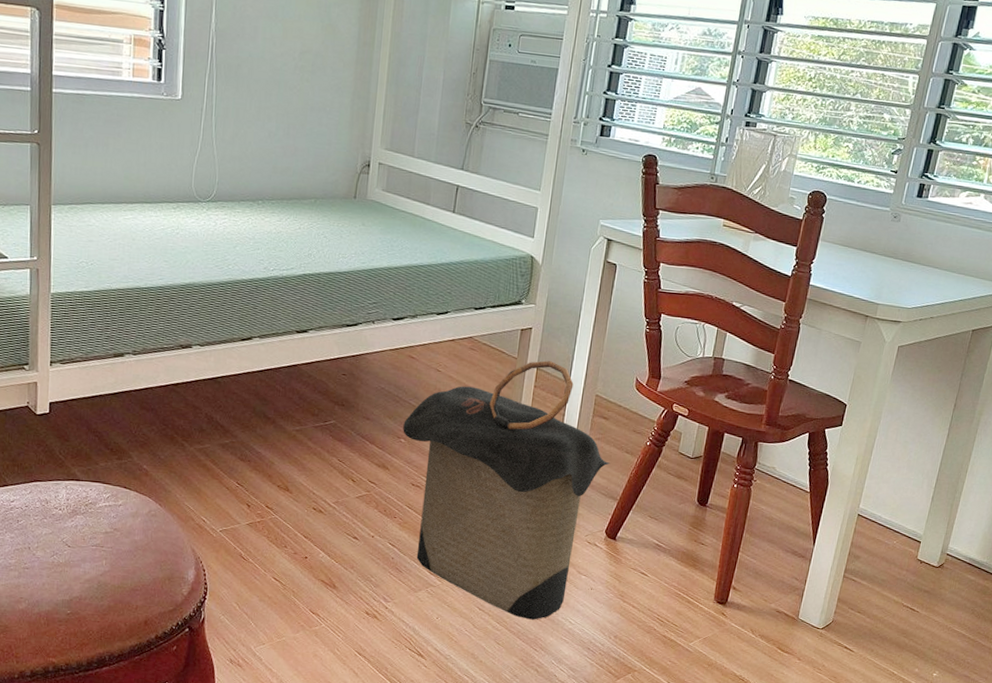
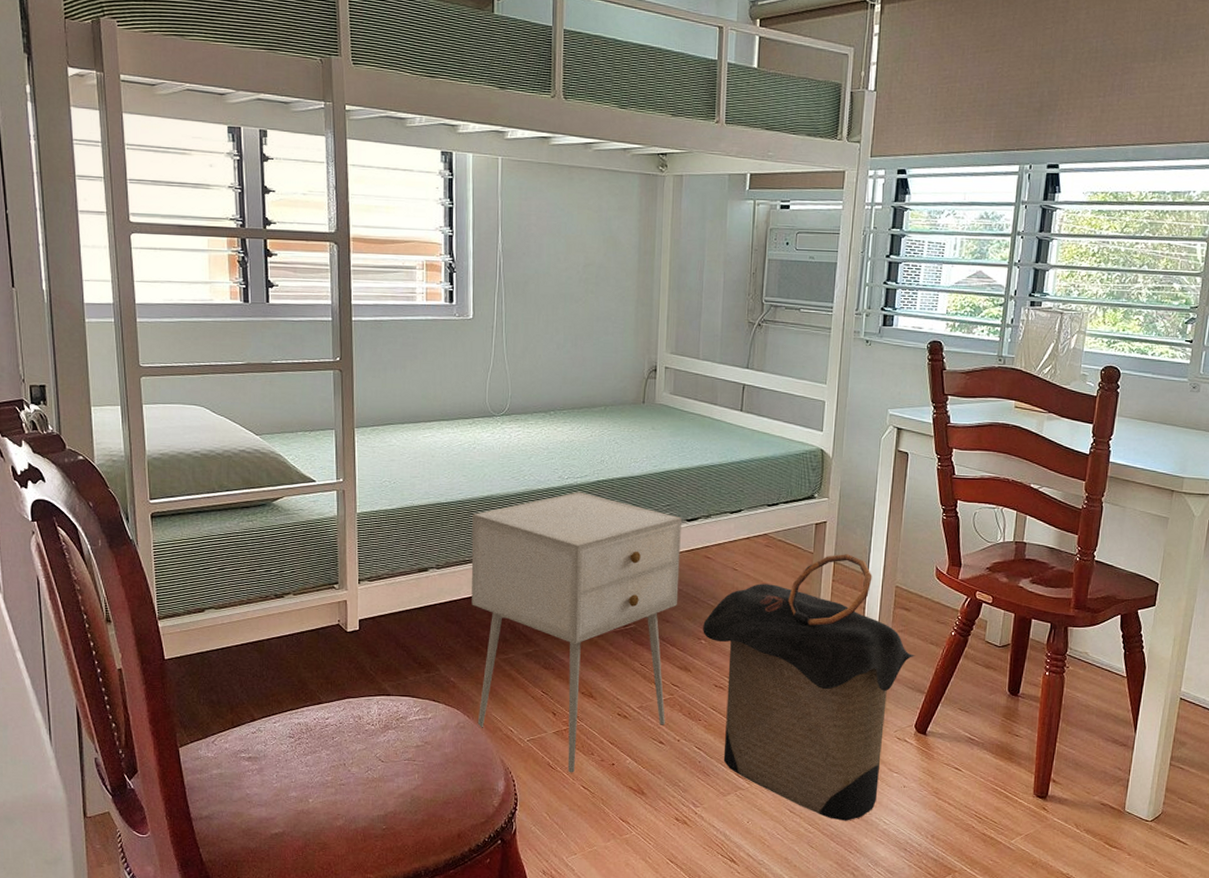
nightstand: none [168,284,388,565] -> present [471,492,682,773]

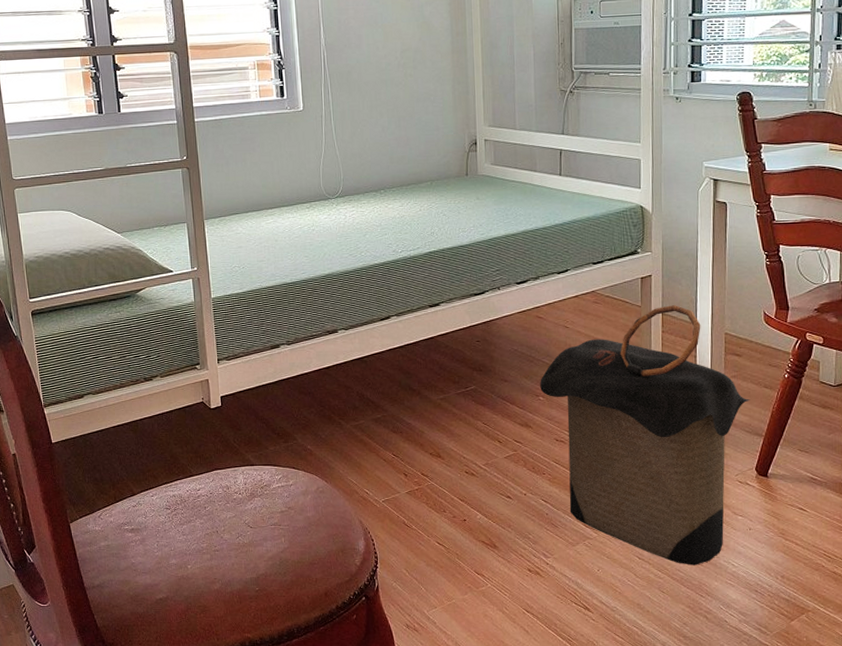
nightstand: present [471,492,682,773] -> none [316,264,514,530]

